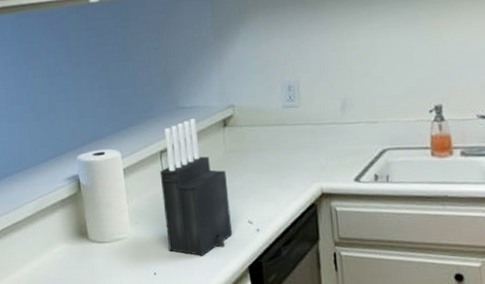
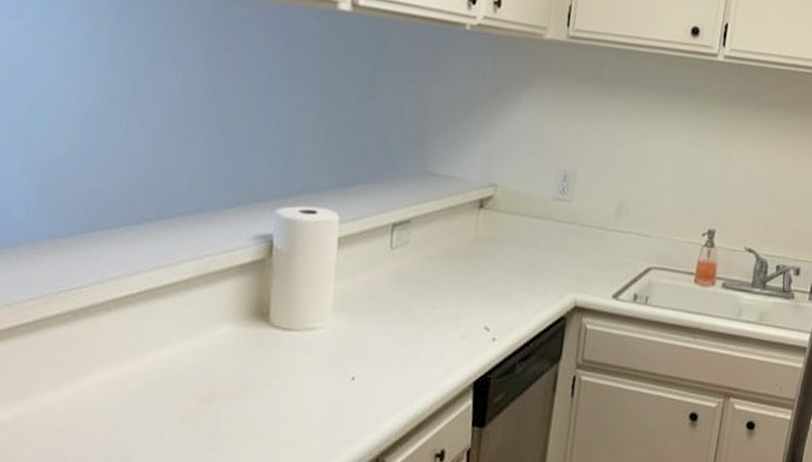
knife block: present [160,118,232,256] -> none [378,189,470,363]

